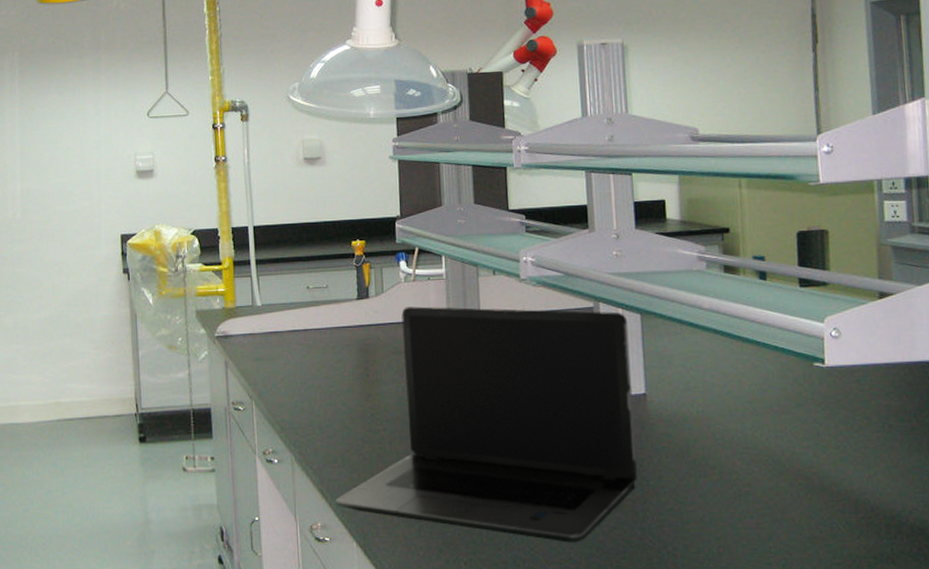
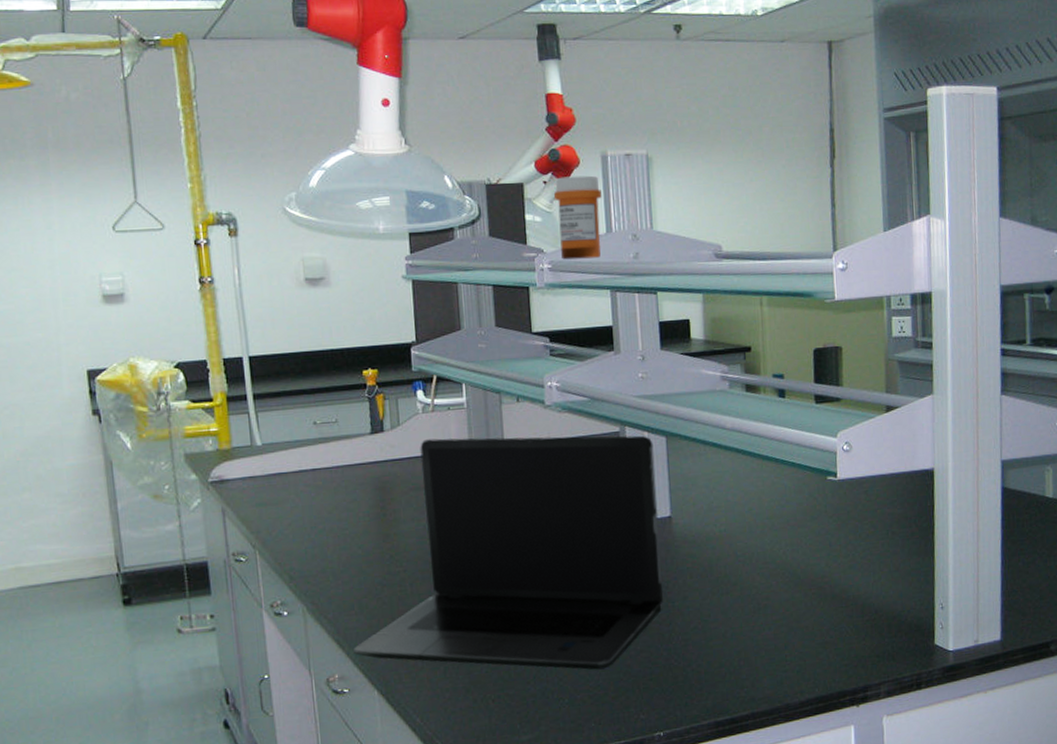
medicine bottle: none [531,63,578,142] -> present [553,175,602,260]

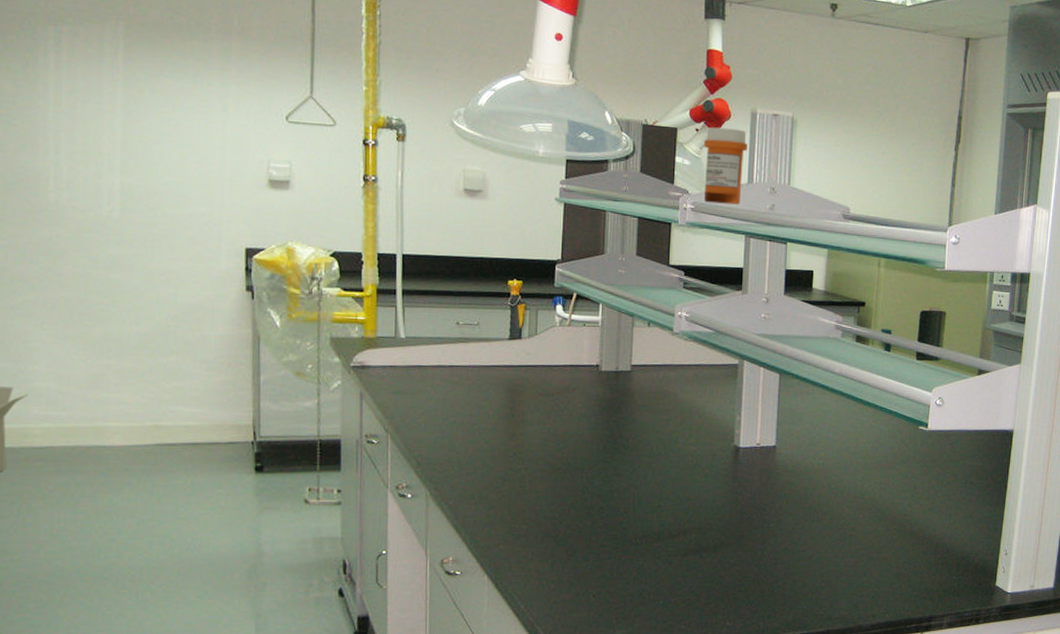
laptop computer: present [353,435,664,670] -> none [469,350,768,577]

